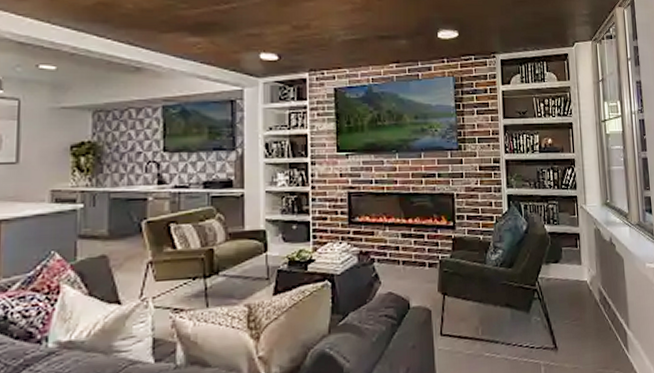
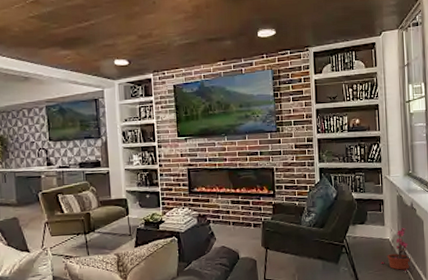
potted plant: none [578,266,612,320] -> present [381,227,411,271]

